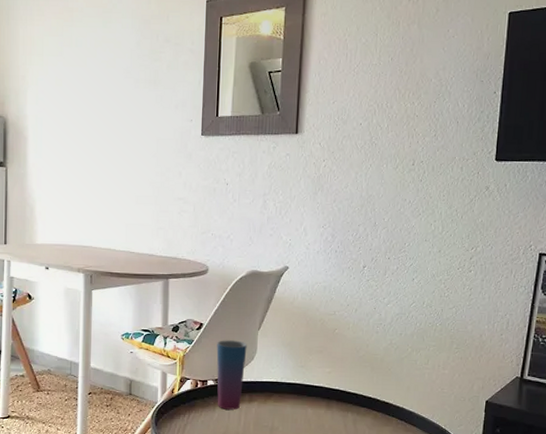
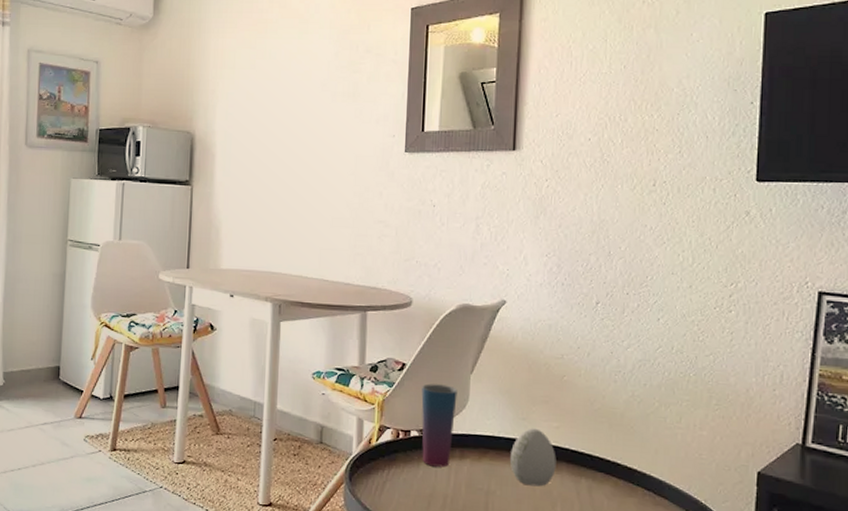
decorative egg: none [291,374,328,422] -> present [510,428,557,487]

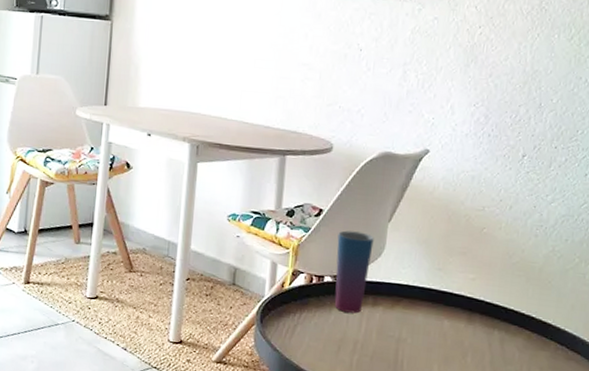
decorative egg: present [510,428,557,487] -> none [423,278,471,337]

